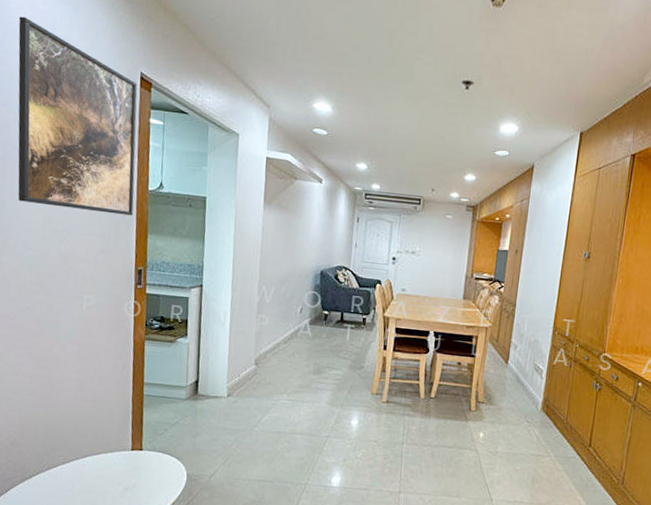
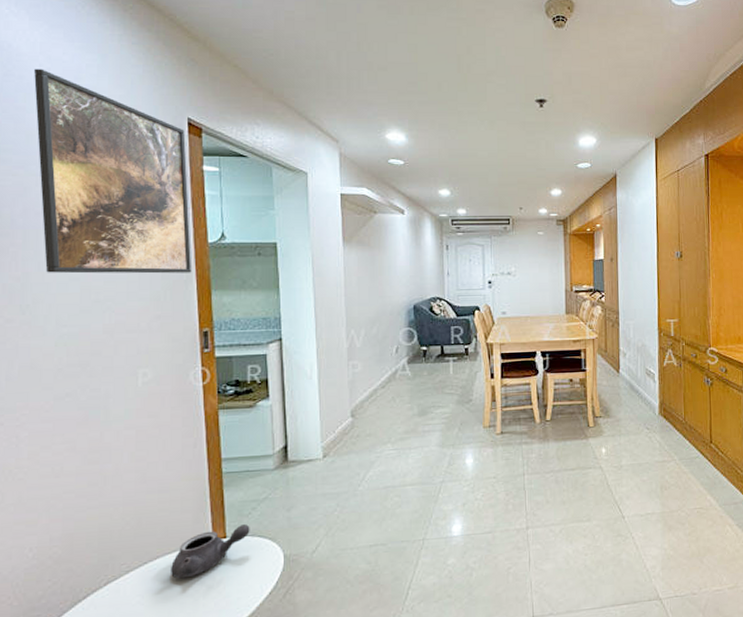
teapot: none [96,441,162,477] -> present [170,524,250,579]

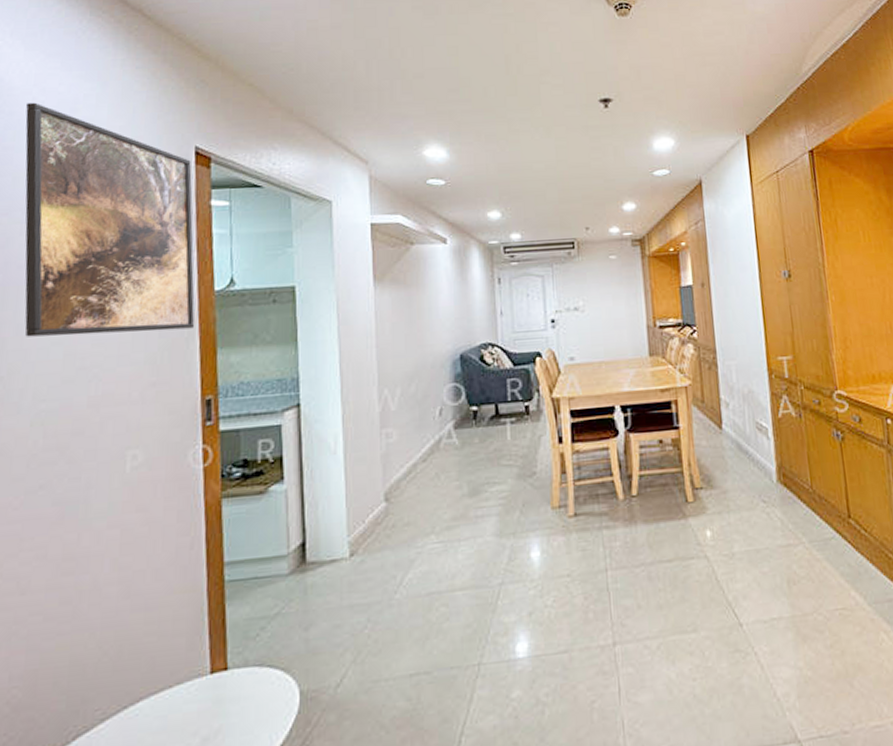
teapot: present [170,524,250,579] -> none [155,650,258,728]

